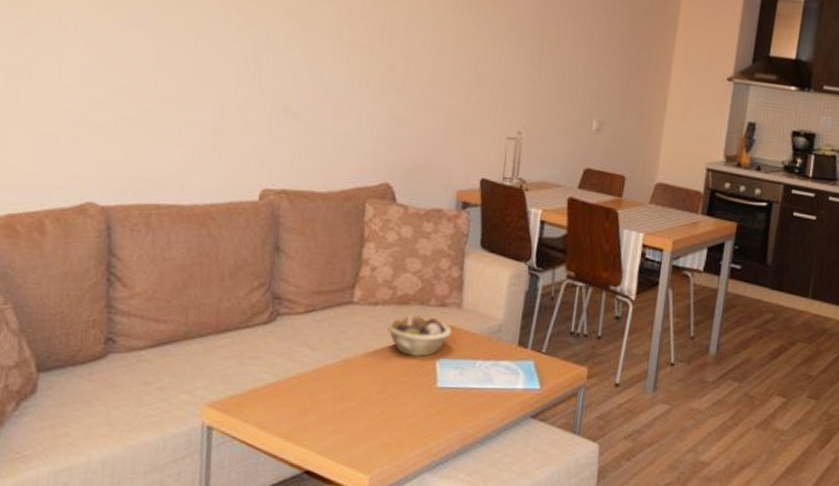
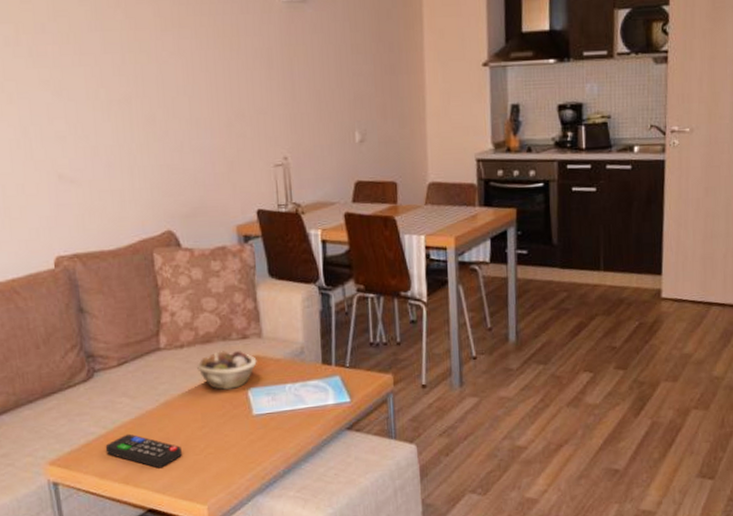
remote control: none [272,386,355,428] -> present [105,433,182,468]

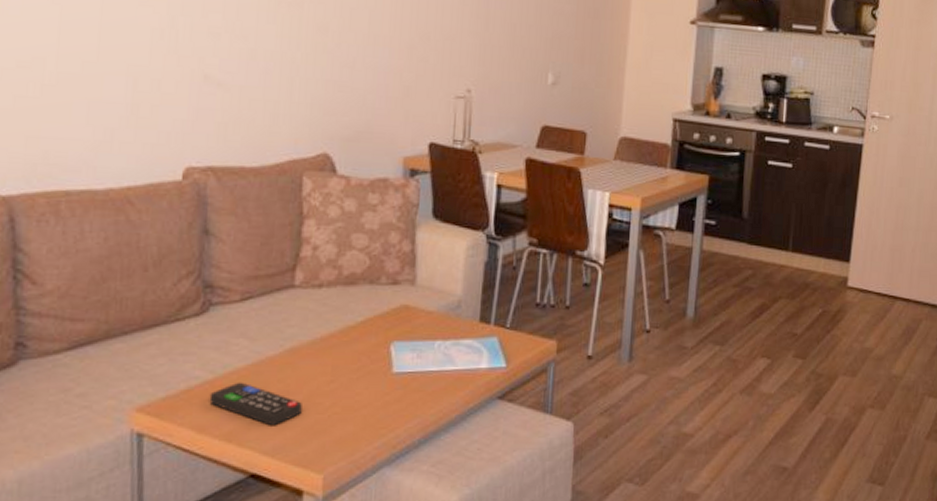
succulent planter: present [196,351,257,391] -> none [333,296,406,342]

